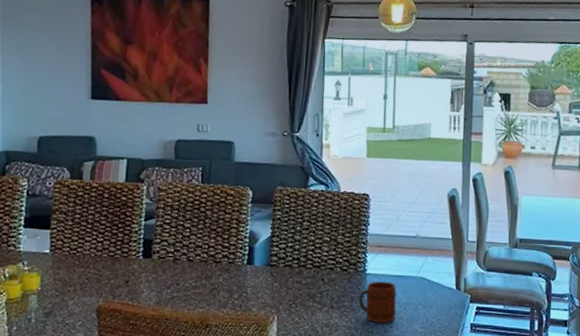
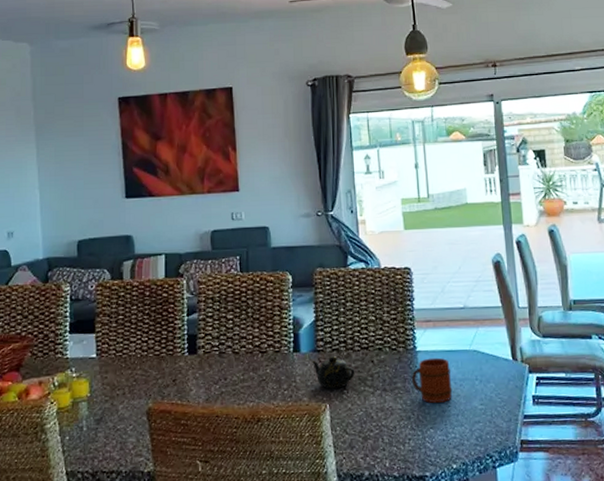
teapot: none [263,271,305,302] -> present [311,355,355,389]

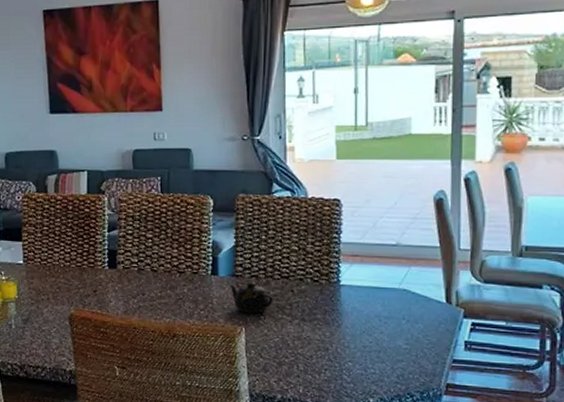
mug: present [411,357,453,404] -> none [332,293,376,339]

